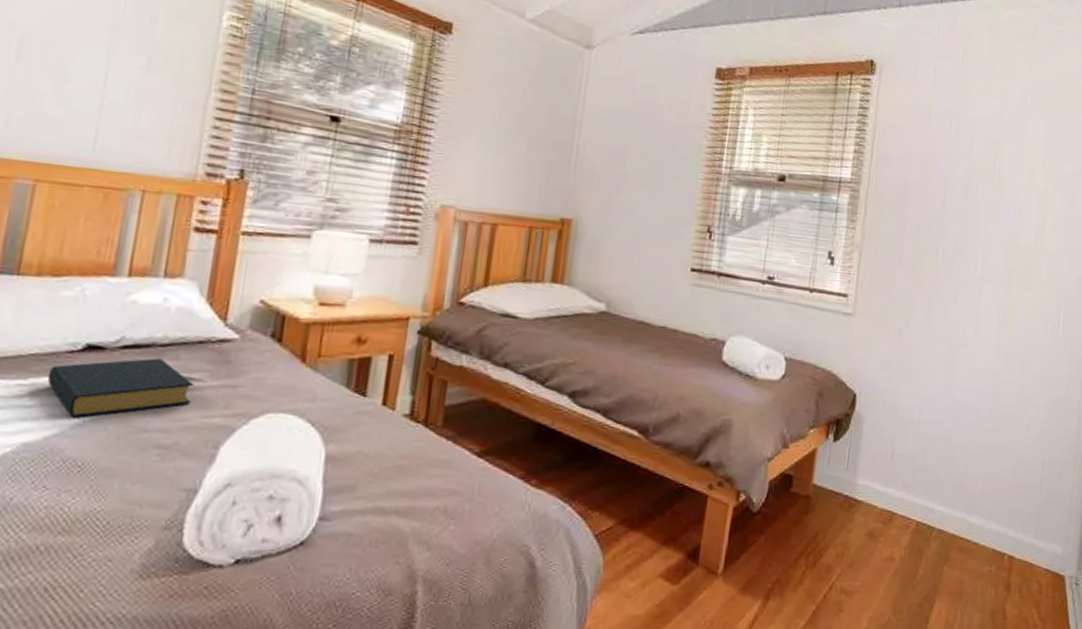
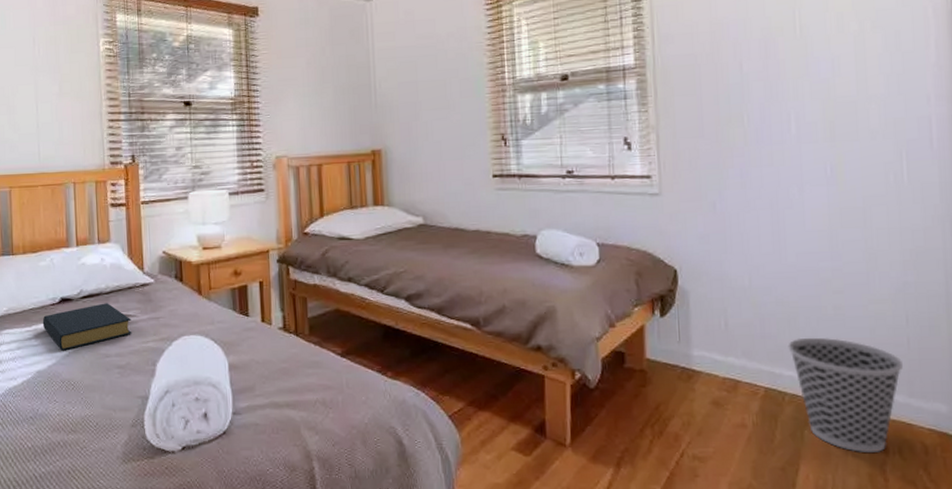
wastebasket: none [942,473,1035,590] -> present [788,337,904,452]

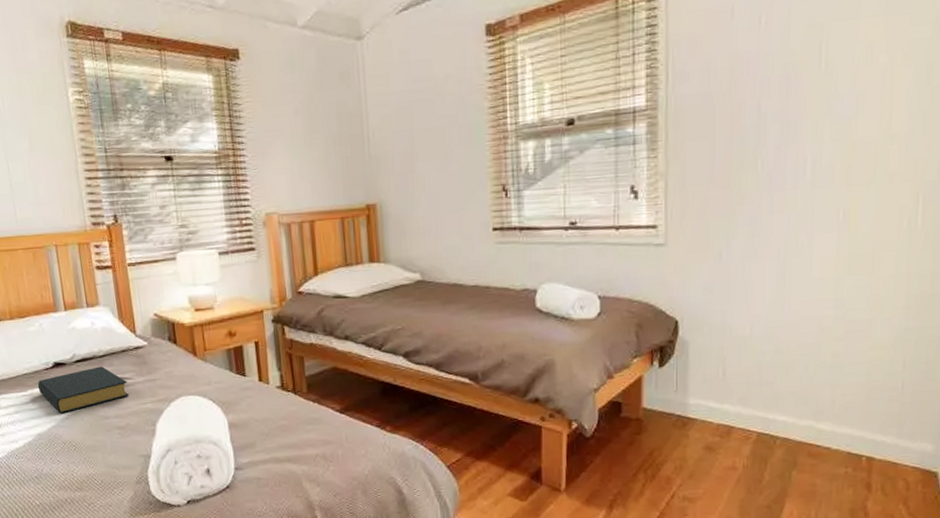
wastebasket: present [788,337,904,452] -> none [783,383,896,490]

